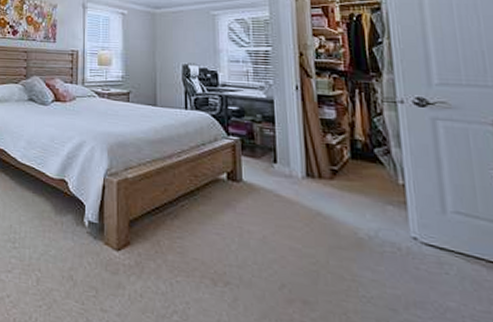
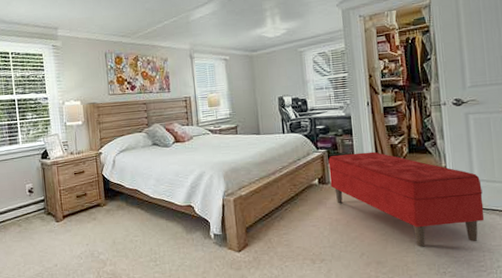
bench: none [241,146,464,299] -> present [328,151,485,247]

